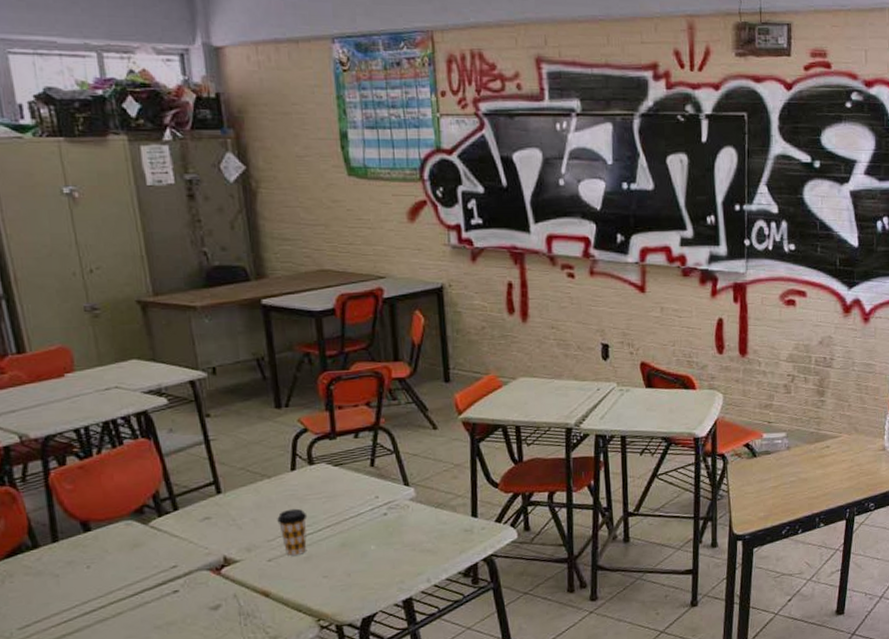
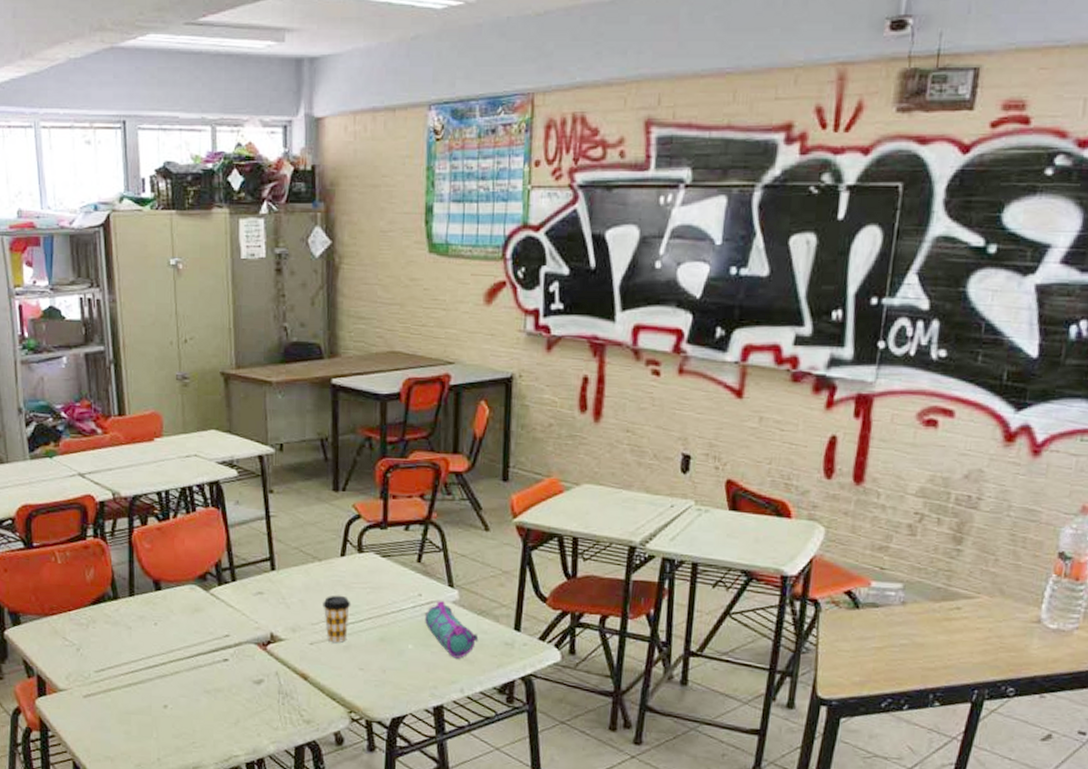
pencil case: none [384,500,439,552] -> present [425,601,479,659]

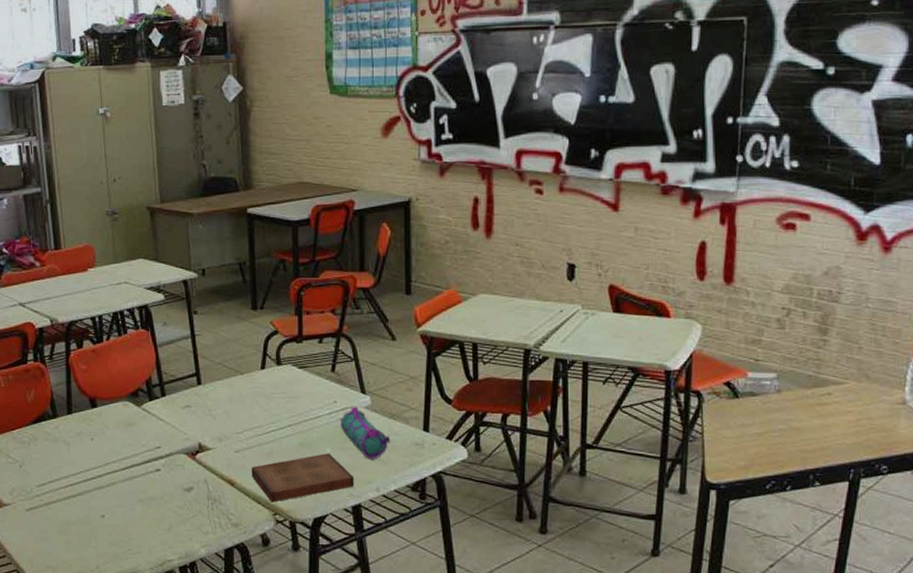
coffee cup: present [323,595,351,644] -> none [246,405,272,450]
book: none [326,649,438,700] -> present [251,453,355,502]

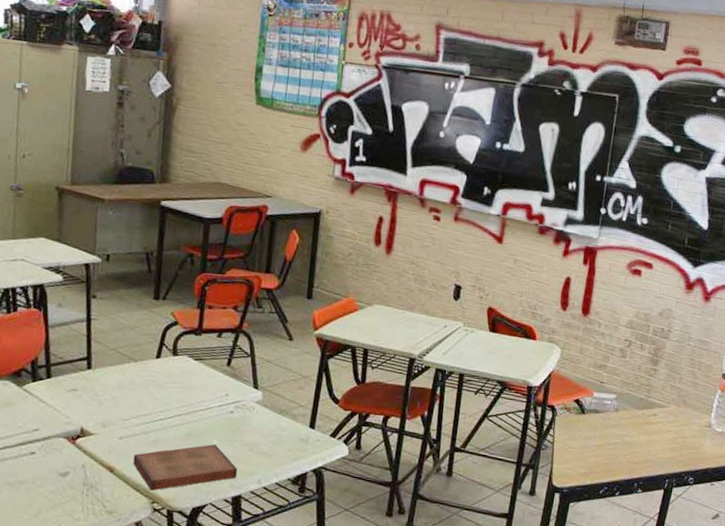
pencil case: present [341,407,391,460] -> none [230,401,278,453]

